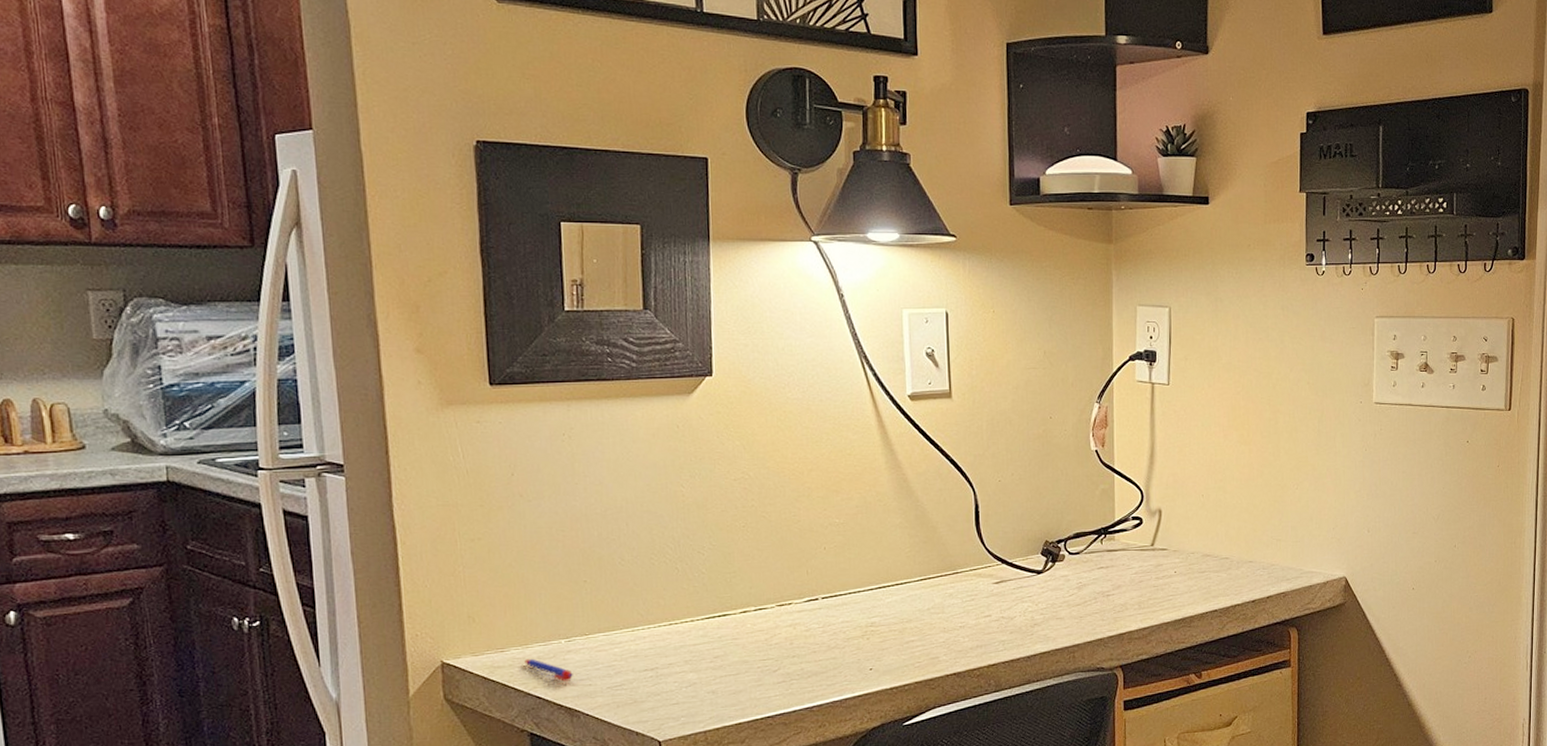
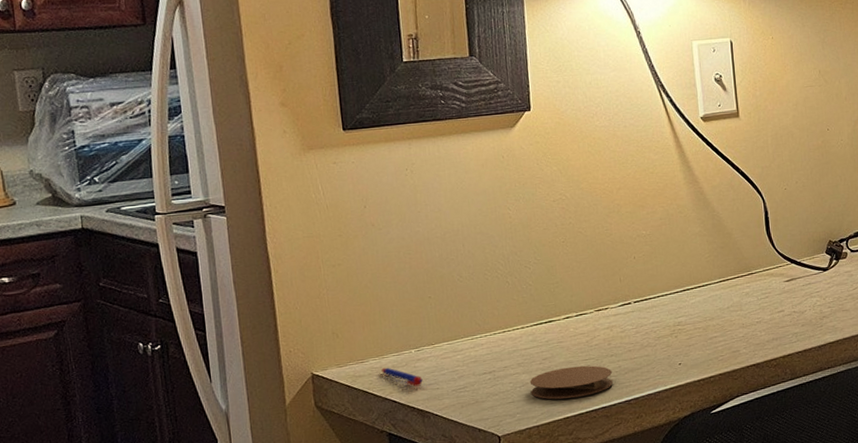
coaster: none [697,666,794,703] -> present [529,365,614,400]

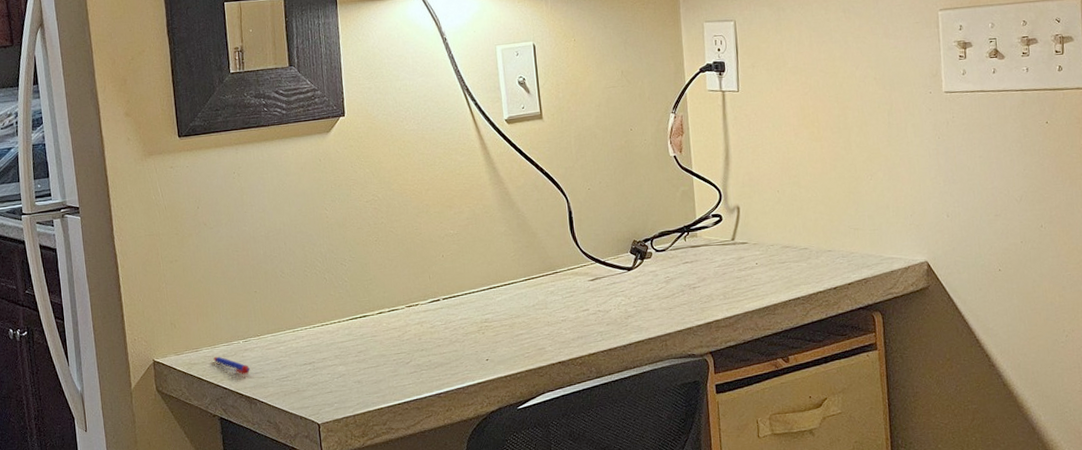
coaster: present [529,365,614,400] -> none [346,359,424,391]

